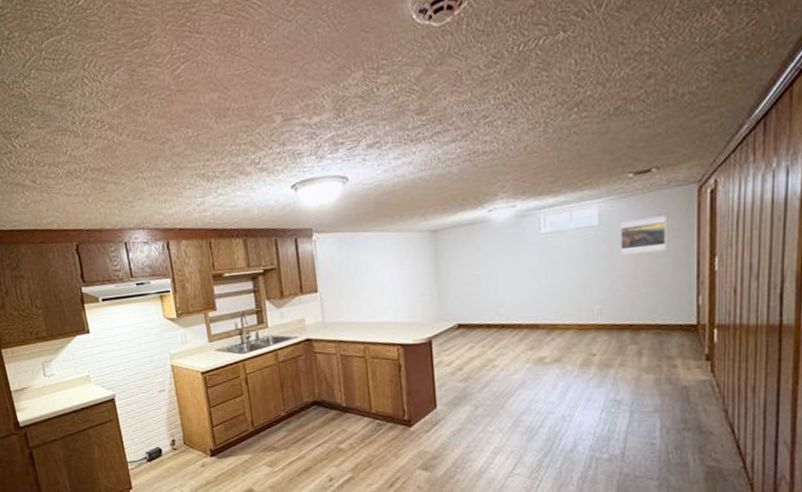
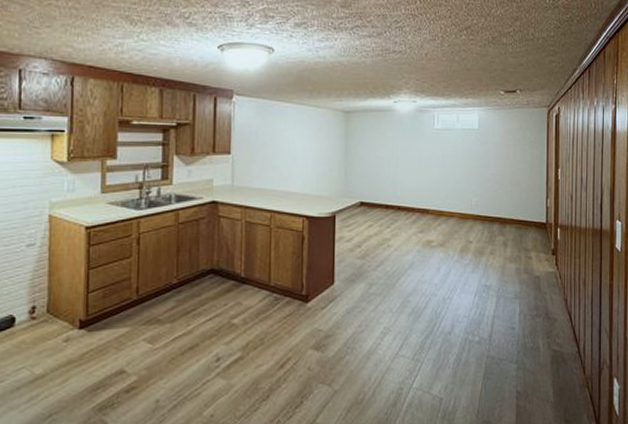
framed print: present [620,215,667,255] -> none [493,129,526,157]

